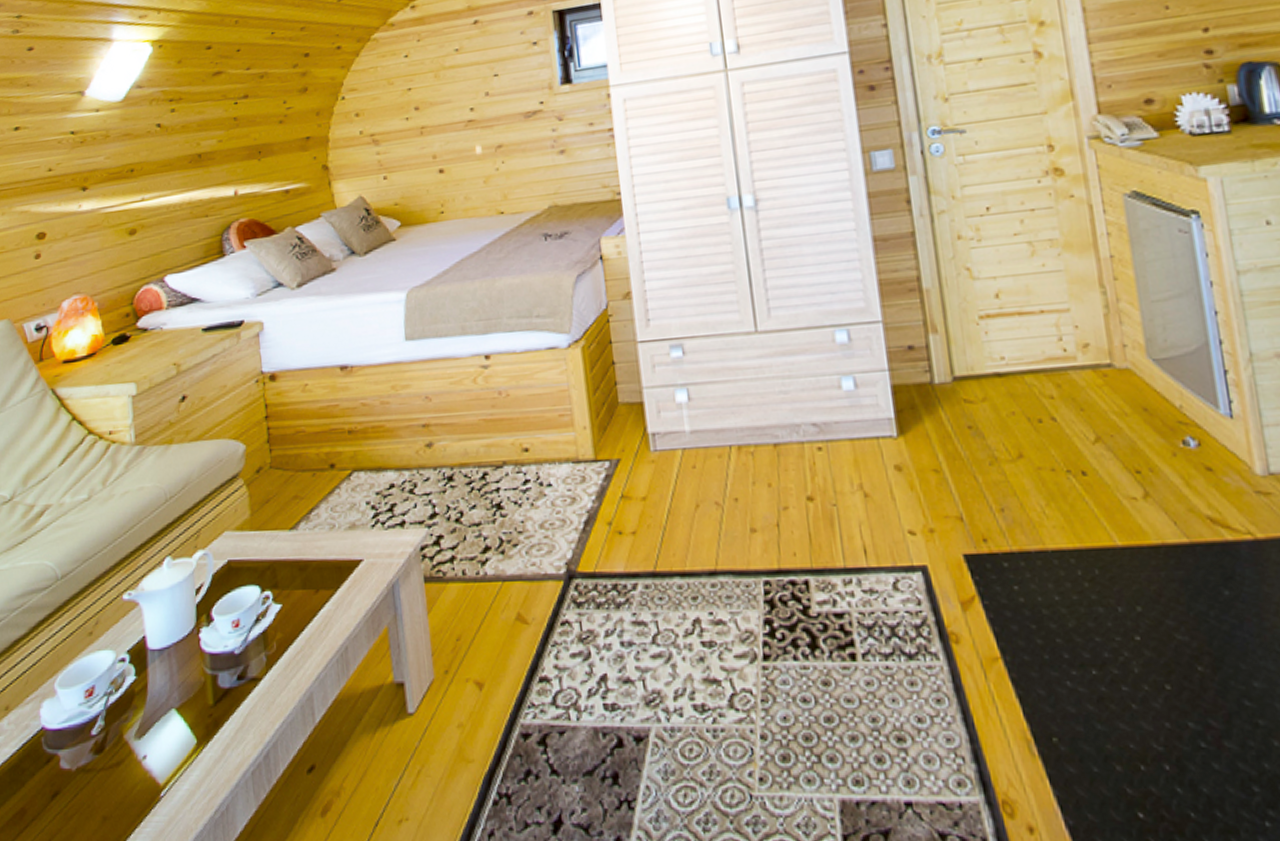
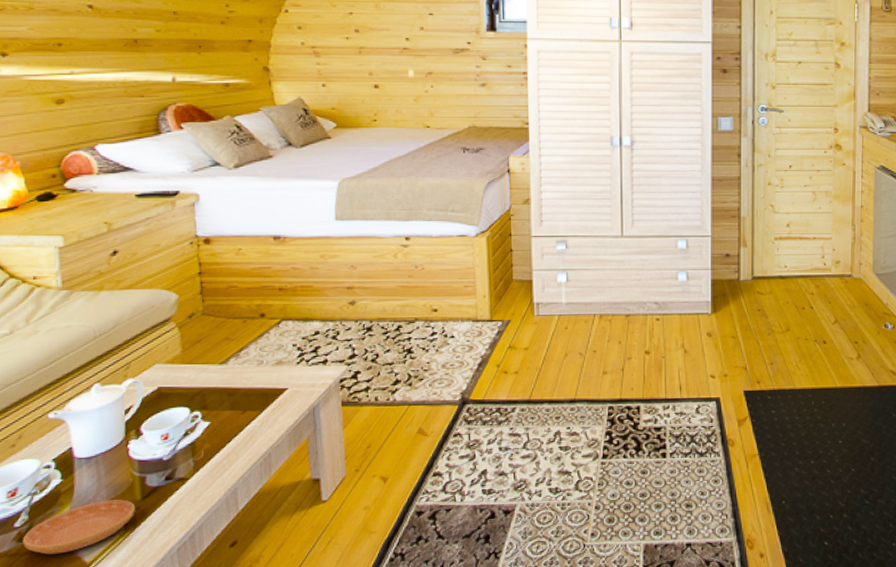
saucer: none [98,704,208,772] -> present [22,499,135,554]

